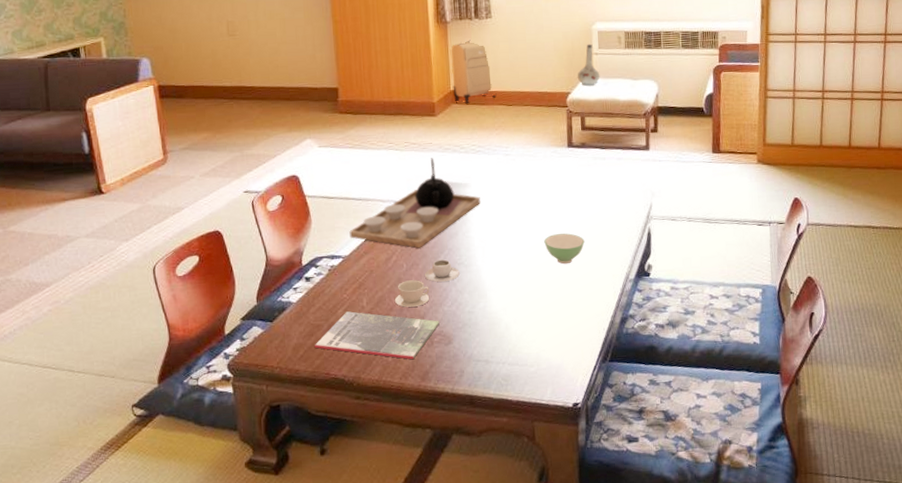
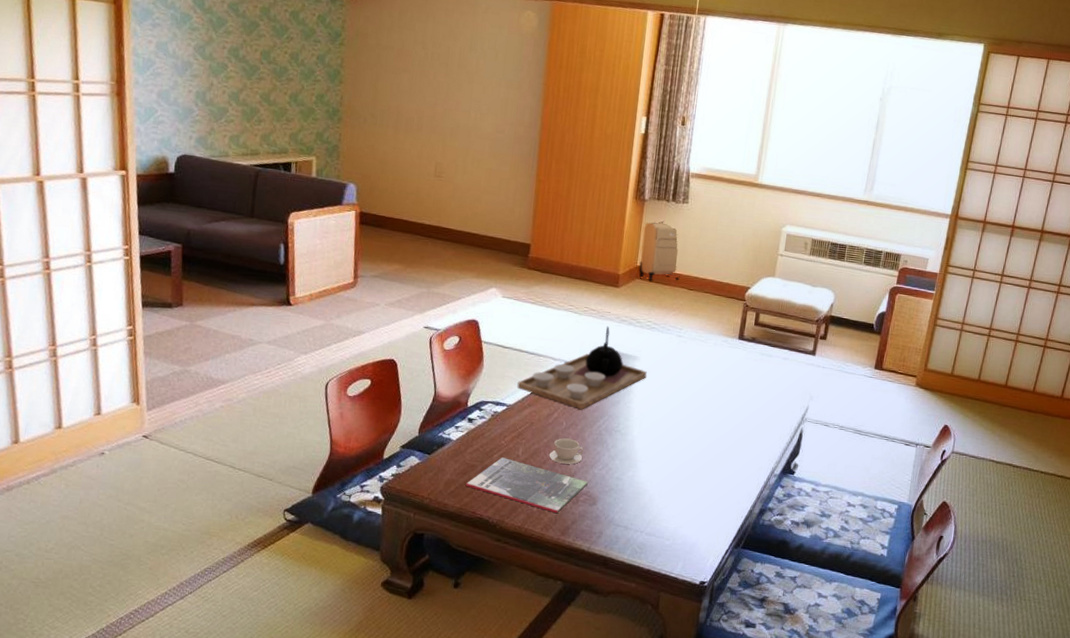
teacup: present [424,259,460,282] -> none [581,424,615,446]
bowl: present [544,233,585,264] -> none [700,419,739,450]
vase: present [577,44,600,87] -> none [759,244,782,286]

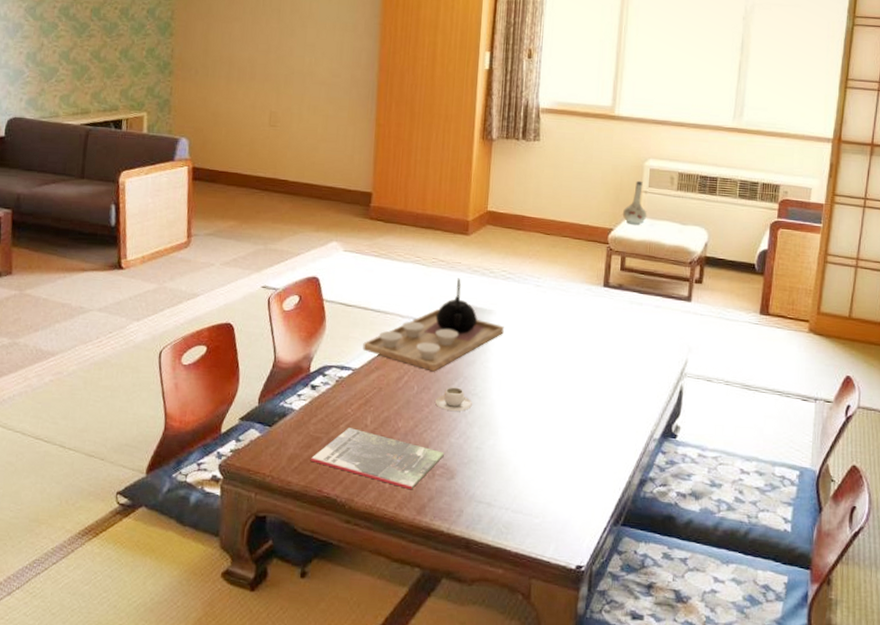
teacup: present [548,438,584,465] -> none [400,404,438,434]
teacup: none [581,424,615,446] -> present [434,387,472,411]
suitcase: present [639,220,680,281] -> none [490,160,535,227]
vase: none [759,244,782,286] -> present [622,180,647,226]

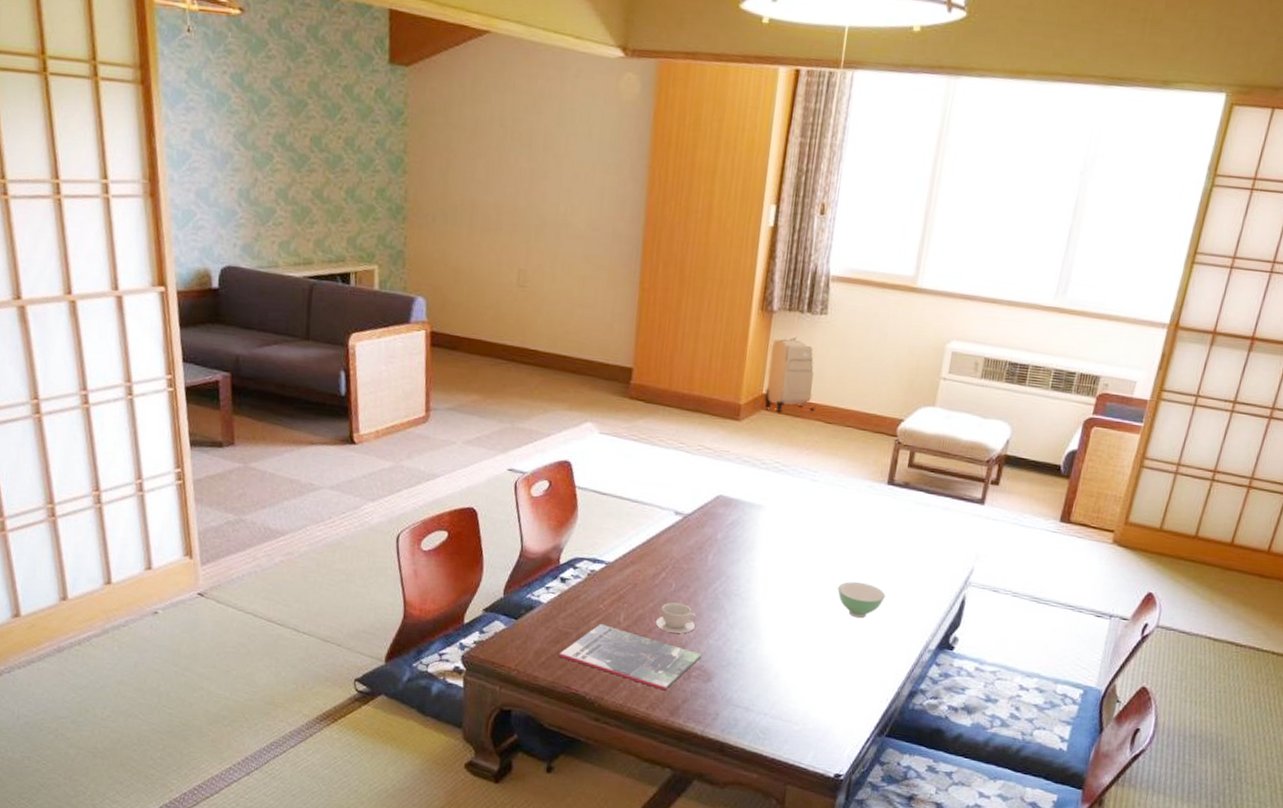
tea set: present [363,278,504,372] -> none [617,468,774,569]
teacup: none [400,404,438,434] -> present [655,602,697,634]
teacup: present [434,387,472,411] -> none [693,586,734,612]
suitcase: none [490,160,535,227] -> present [765,337,816,413]
bowl: none [566,378,610,412] -> present [838,582,886,619]
vase: present [622,180,647,226] -> none [915,365,944,418]

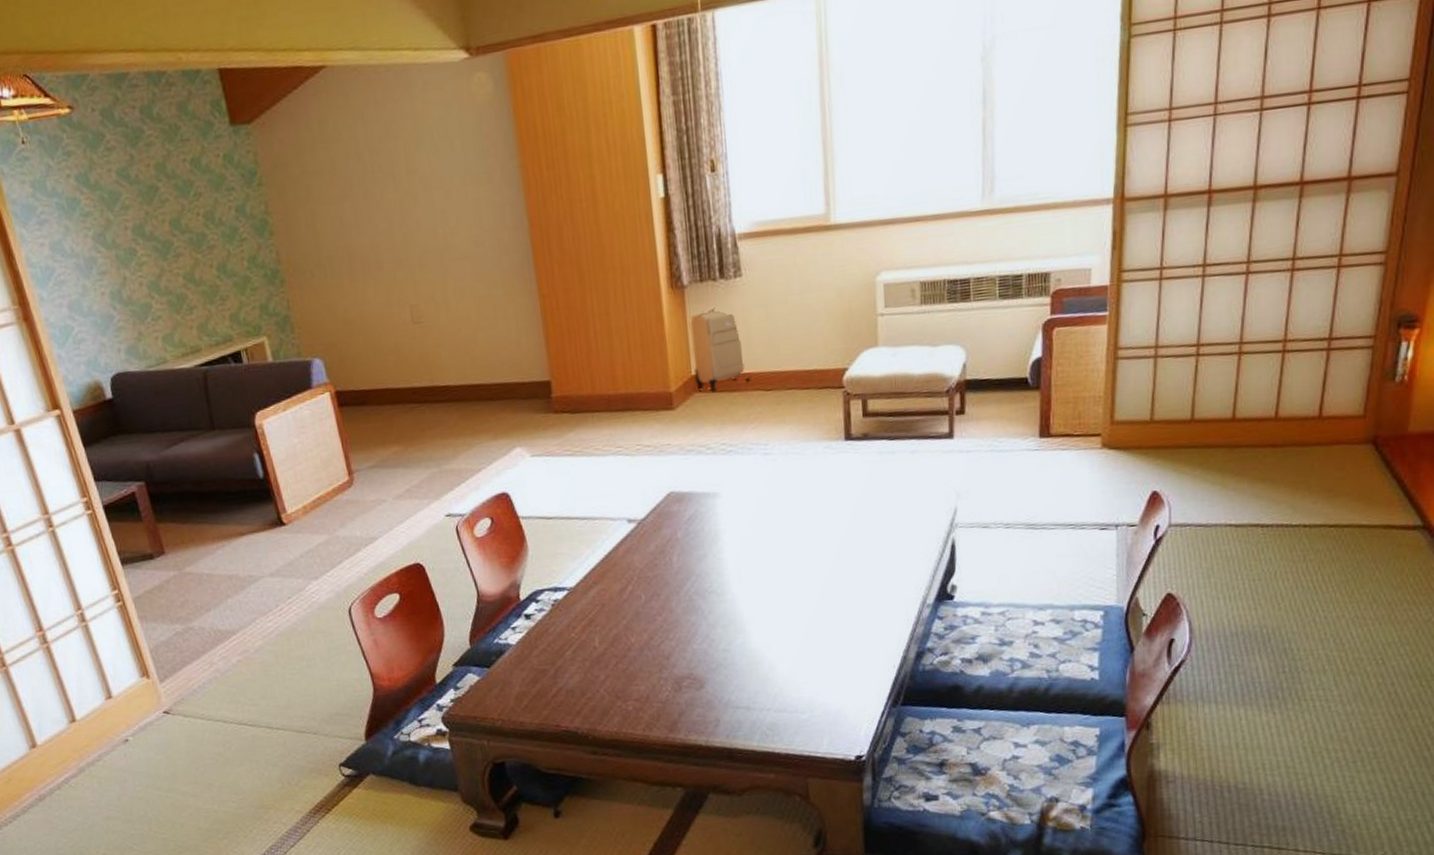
magazine: present [558,624,702,691] -> none [540,653,688,708]
teacup: present [655,602,697,634] -> none [632,613,676,647]
bowl: present [838,582,886,619] -> none [816,549,869,589]

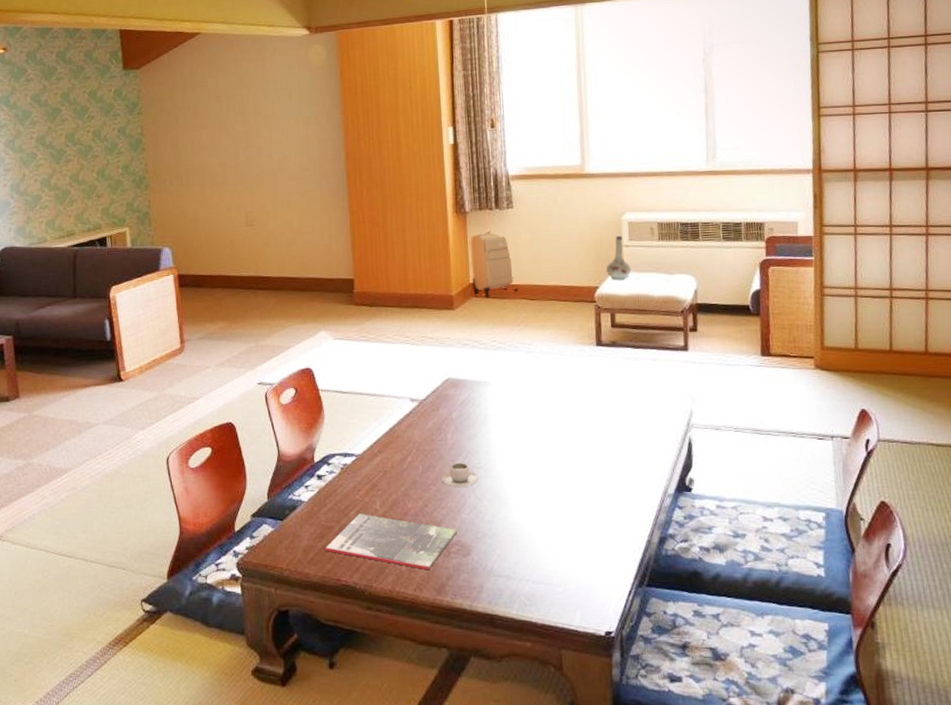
magazine: none [540,653,688,708] -> present [324,514,457,571]
teacup: none [667,587,711,615] -> present [441,462,479,487]
vase: none [856,301,888,360] -> present [605,235,632,281]

